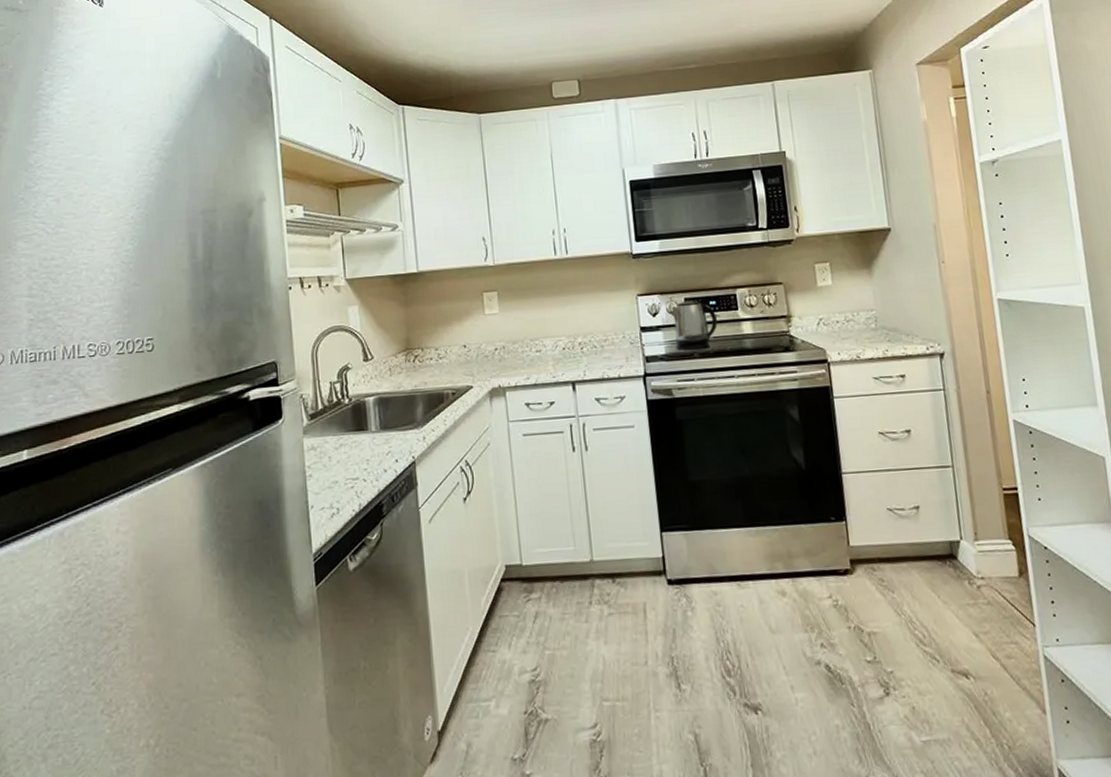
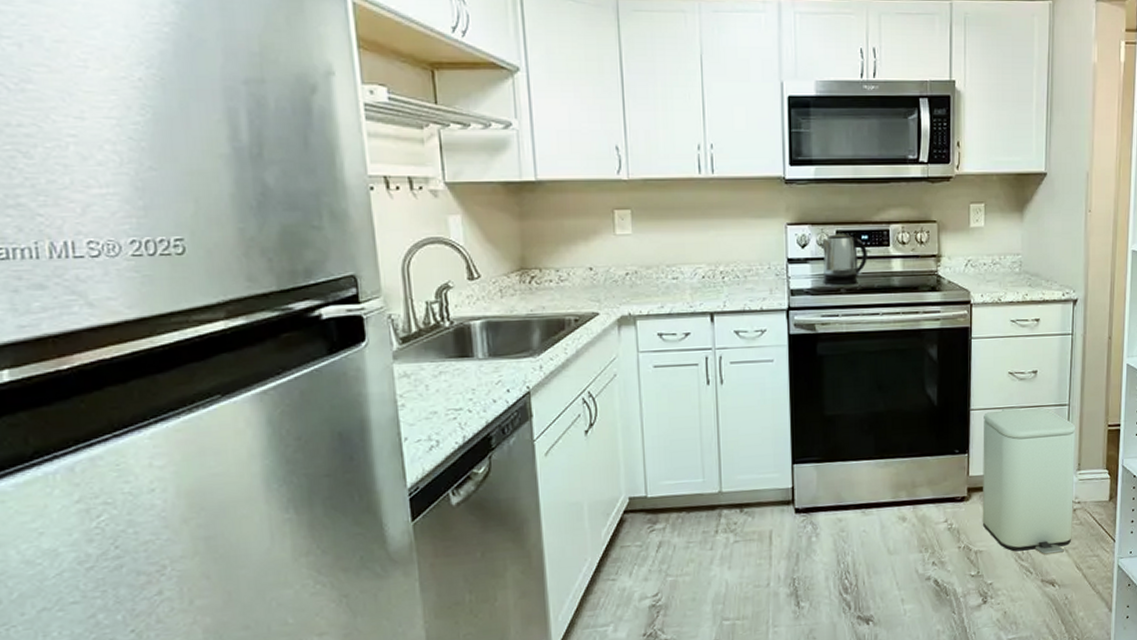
pedal bin: none [857,469,981,641] -> present [982,407,1076,556]

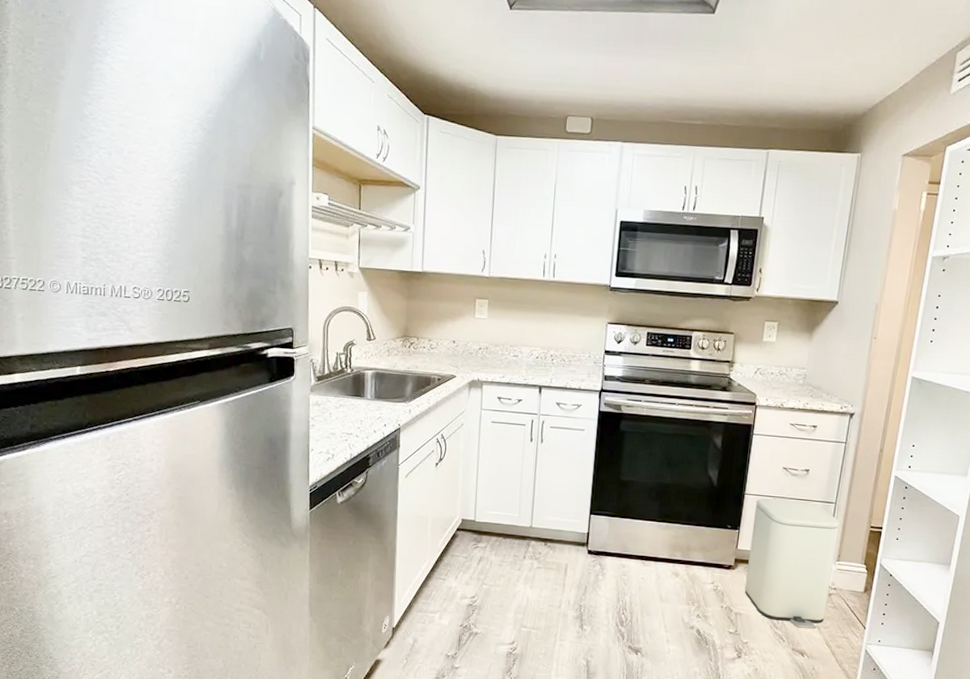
kettle: present [822,234,867,286] -> none [631,335,672,378]

